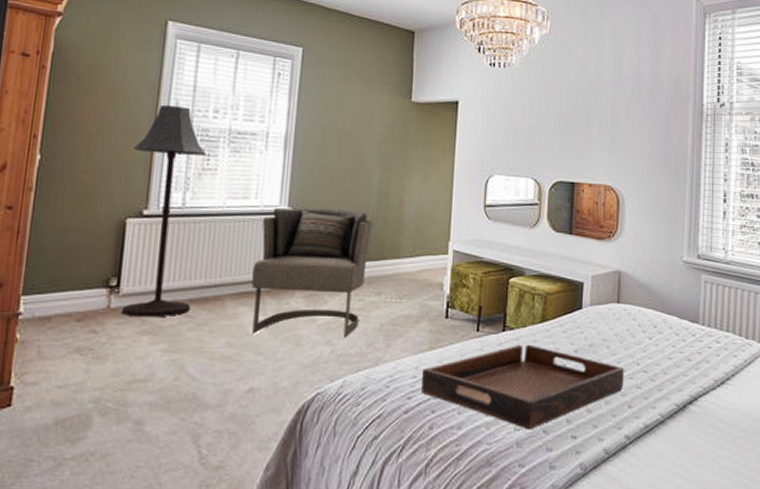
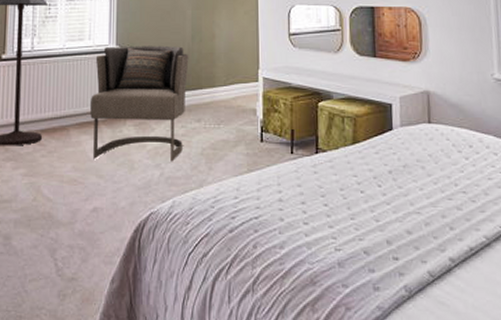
serving tray: present [421,344,624,430] -> none [243,165,443,251]

